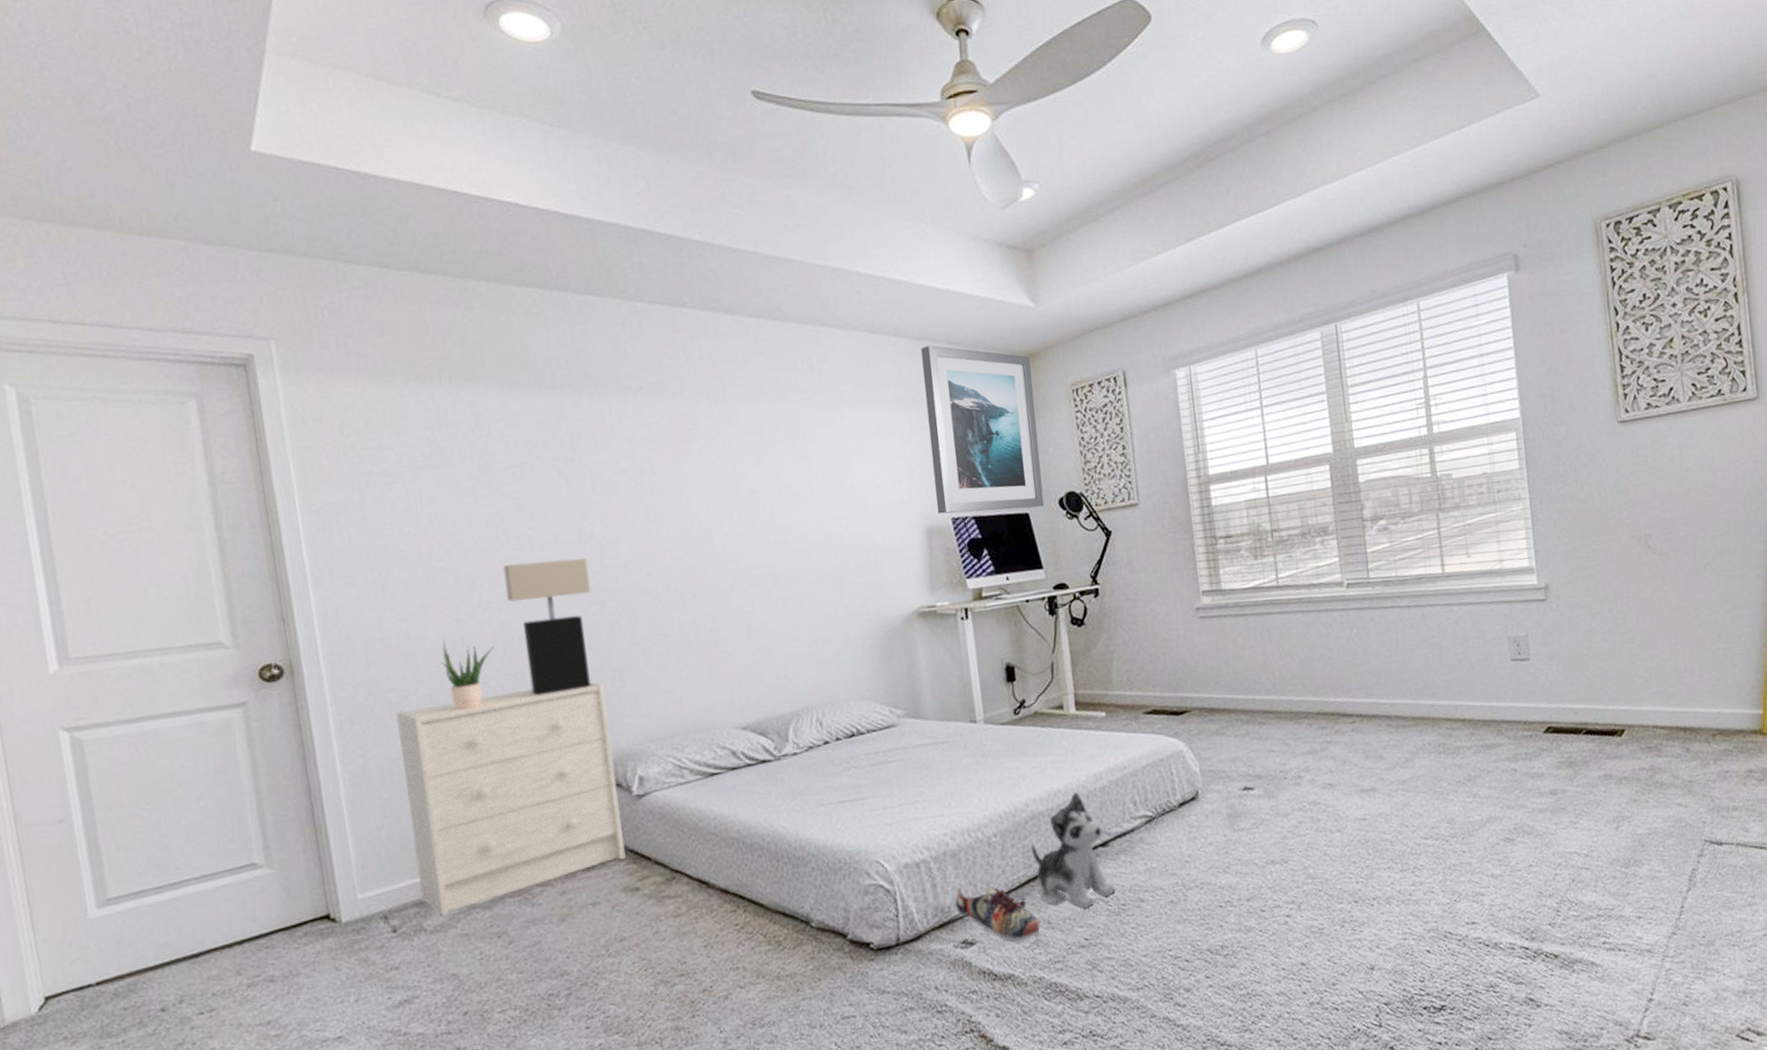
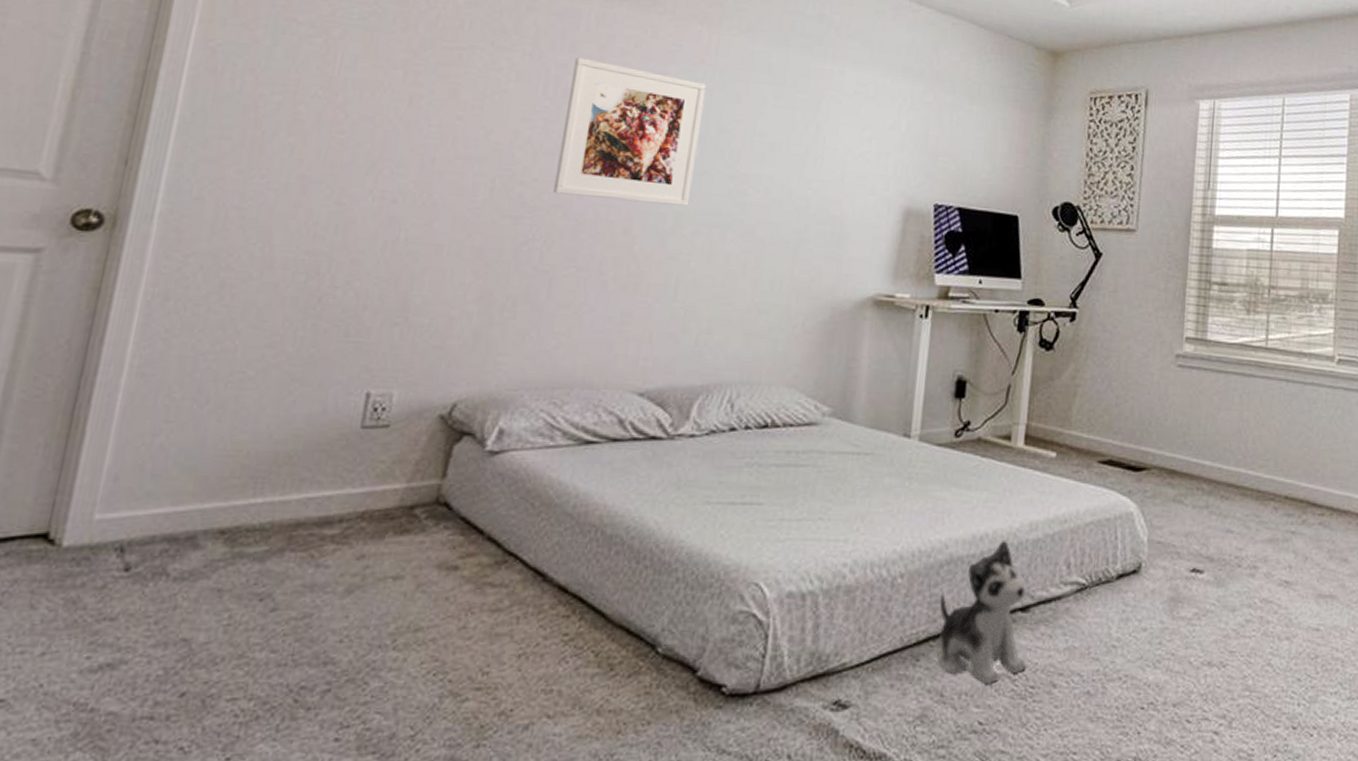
dresser: present [395,682,626,916] -> none [177,295,491,560]
potted plant: present [440,640,494,710] -> none [300,223,372,310]
table lamp: present [503,557,592,696] -> none [400,153,514,312]
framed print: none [610,452,741,576] -> present [553,57,706,207]
wall art: present [921,345,1045,514] -> none [920,20,1054,213]
shoe: present [955,887,1040,942] -> none [836,634,930,713]

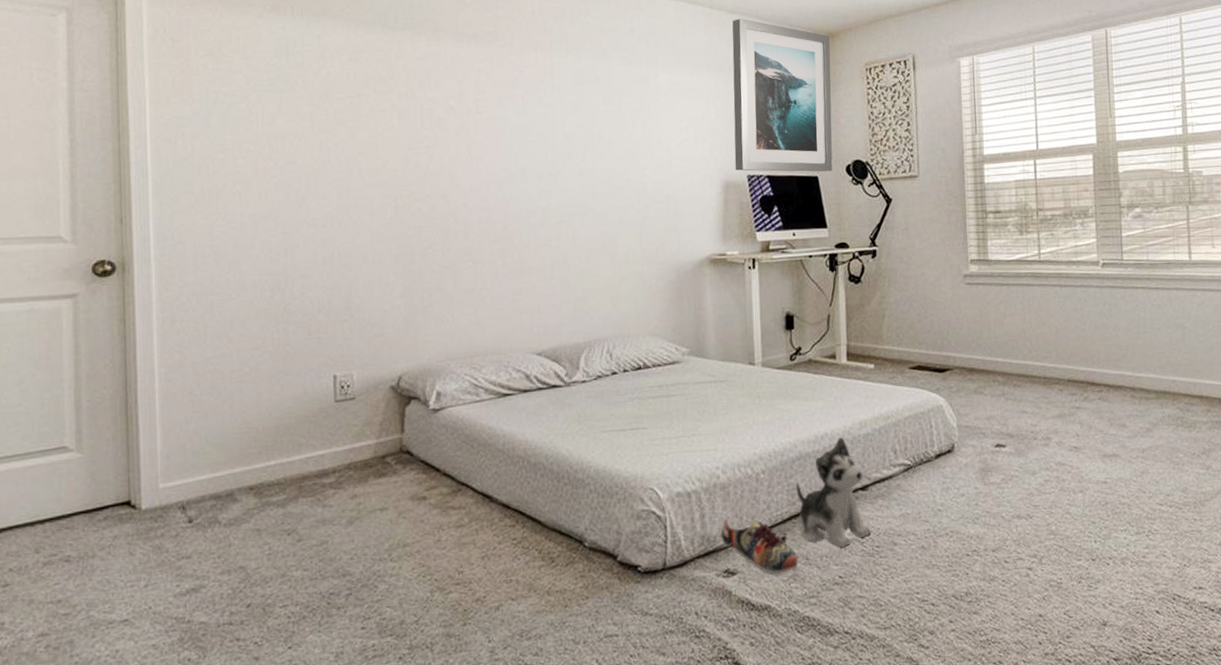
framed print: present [553,57,706,207] -> none [441,91,551,205]
shoe: none [836,634,930,713] -> present [720,520,798,575]
wall art: none [920,20,1054,213] -> present [732,19,833,172]

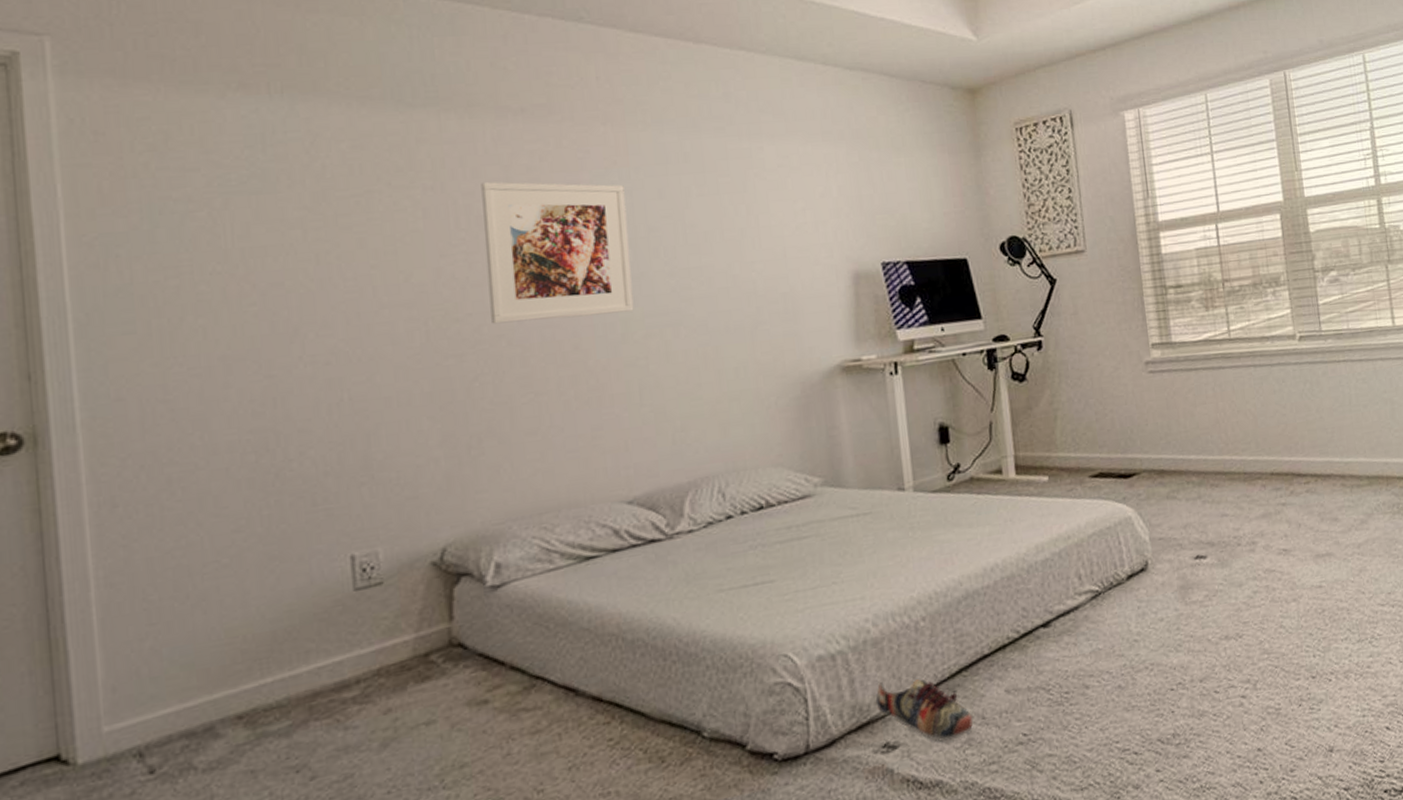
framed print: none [441,91,551,205] -> present [481,181,634,324]
wall art: present [732,19,833,172] -> none [851,75,984,258]
plush toy: present [796,436,872,548] -> none [964,566,1058,700]

